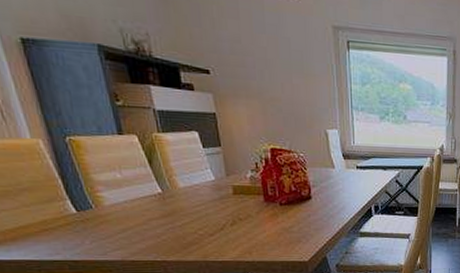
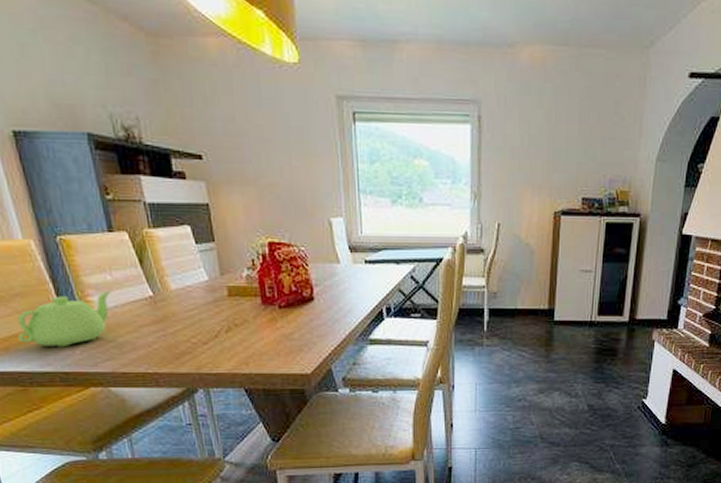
teapot: none [24,187,121,238] -> present [16,290,111,348]

